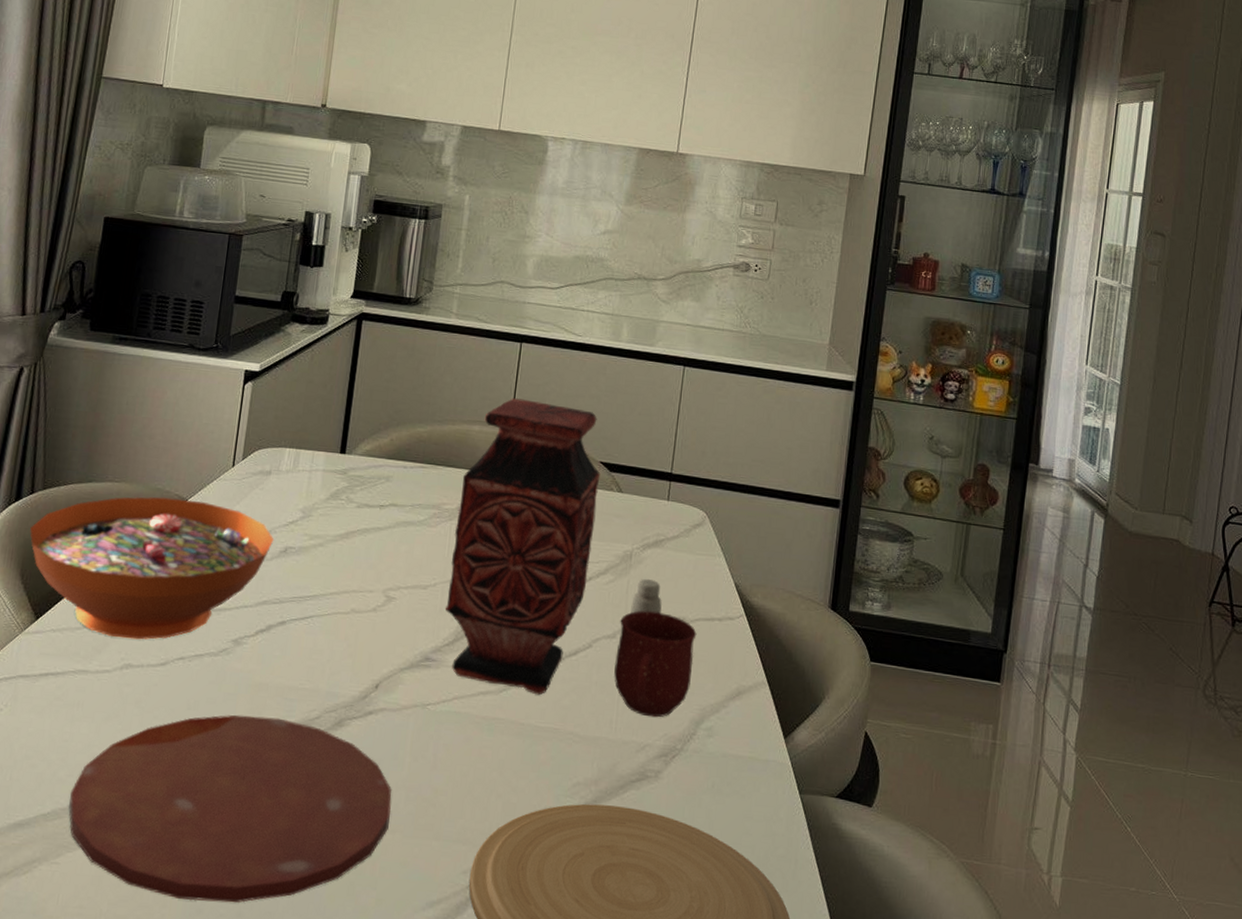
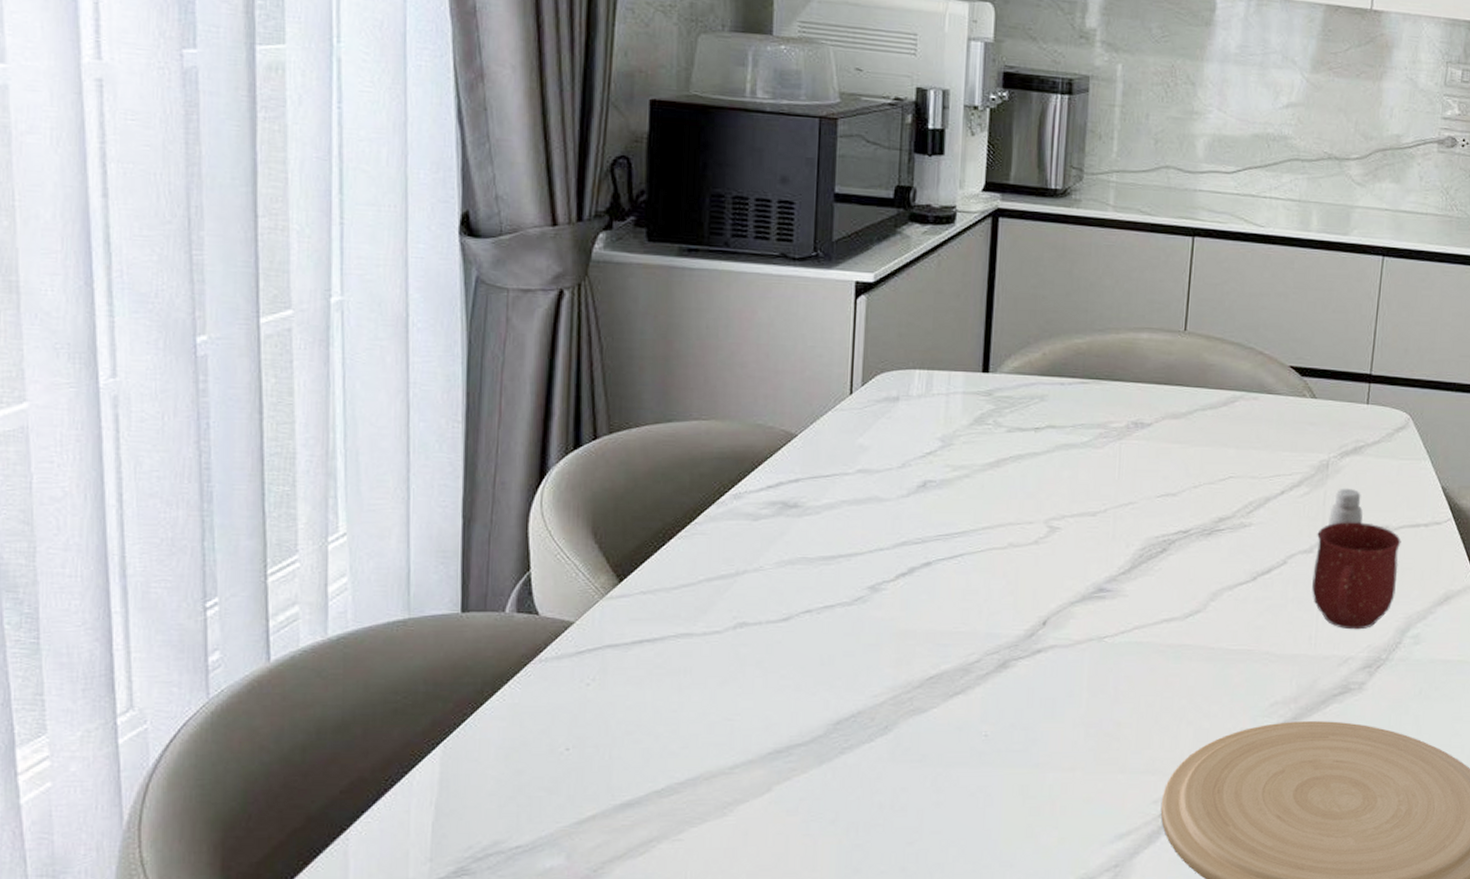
decorative bowl: present [30,497,274,640] -> none [598,434,910,595]
plate: present [68,714,392,903] -> none [687,666,1069,862]
vase: present [445,397,601,696] -> none [1119,299,1291,618]

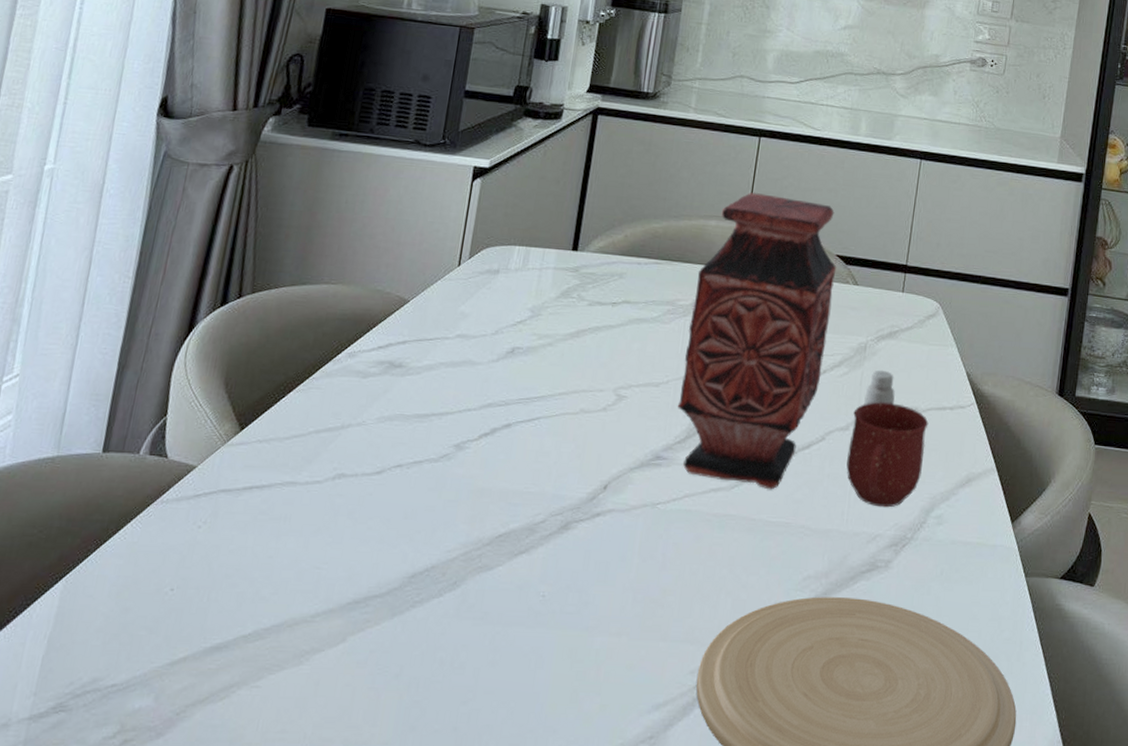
vase: none [1119,299,1291,618] -> present [678,192,837,490]

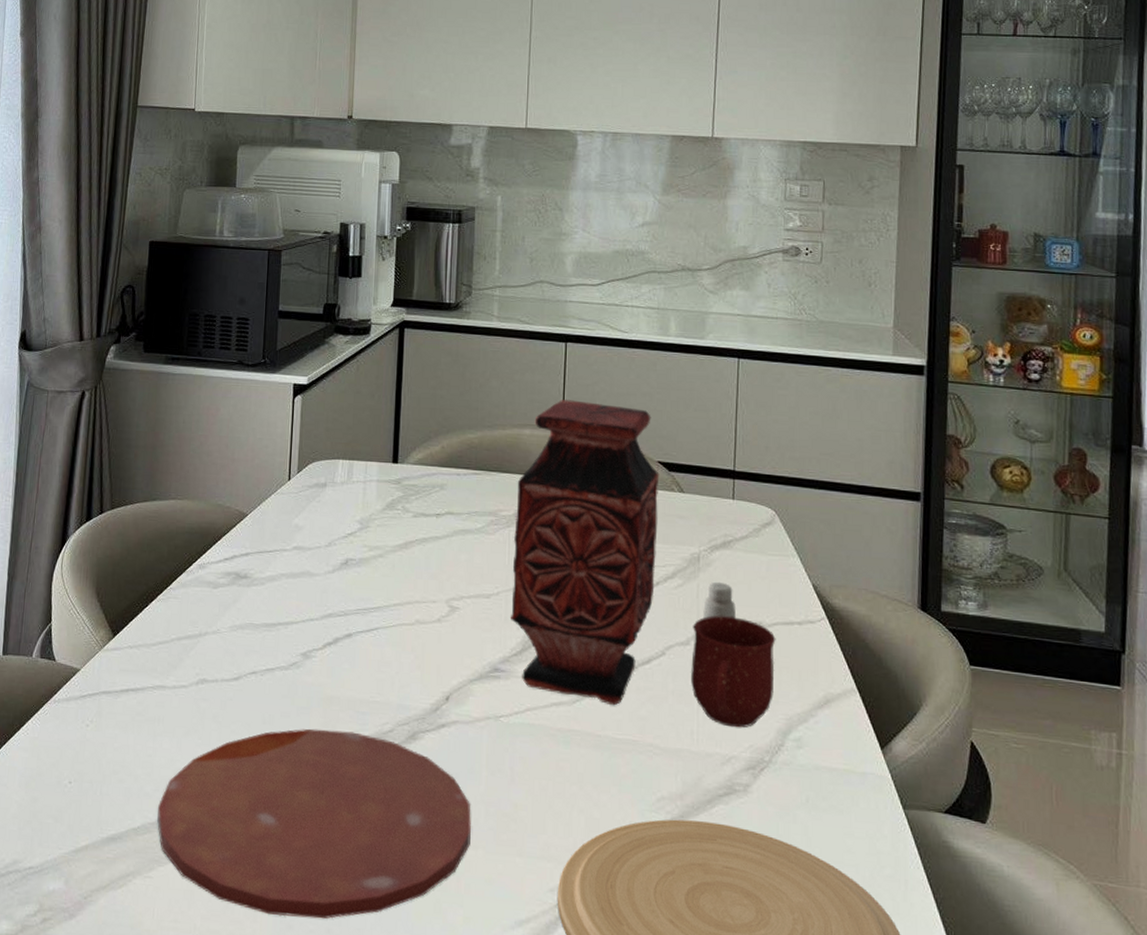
plate: none [272,522,618,718] -> present [157,728,471,919]

